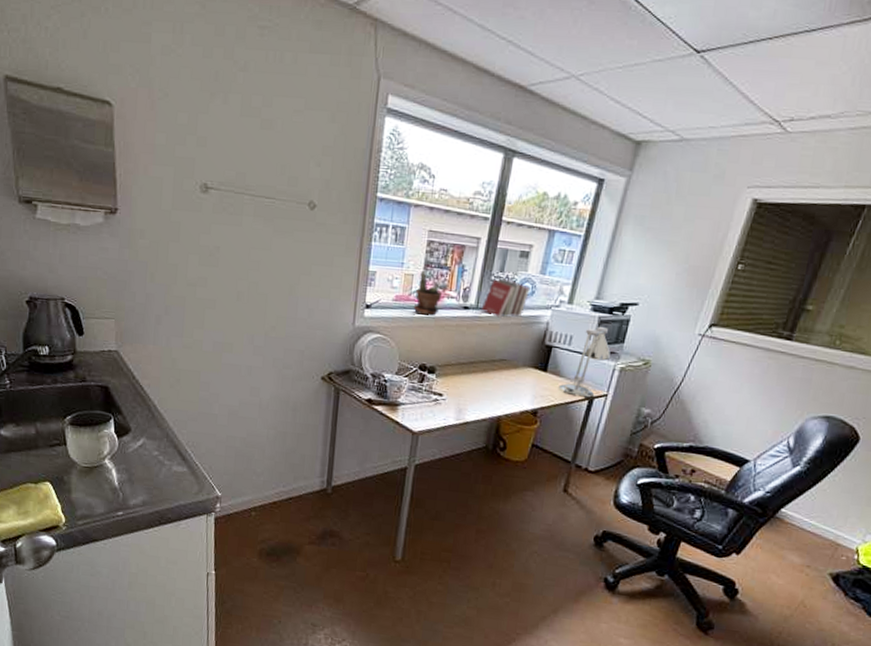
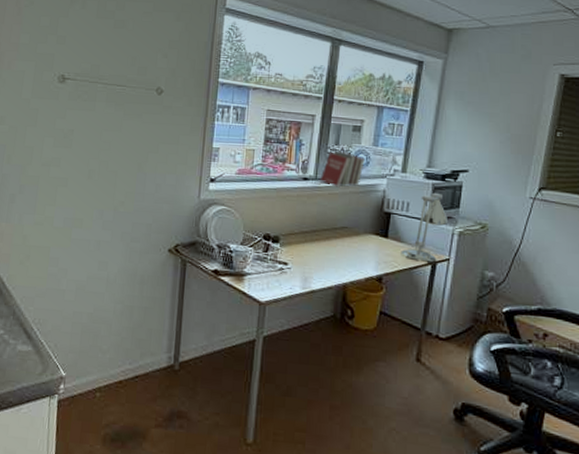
potted plant: present [413,271,443,317] -> none [255,146,283,188]

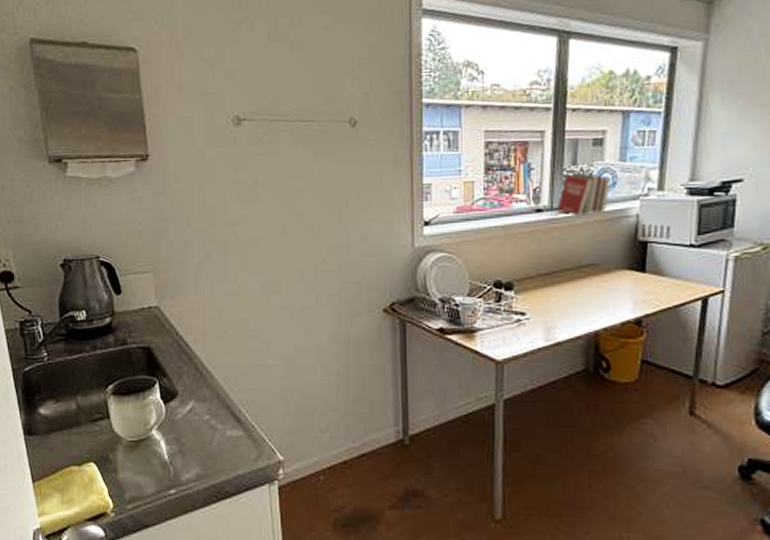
desk lamp: present [400,192,449,263] -> none [662,211,721,297]

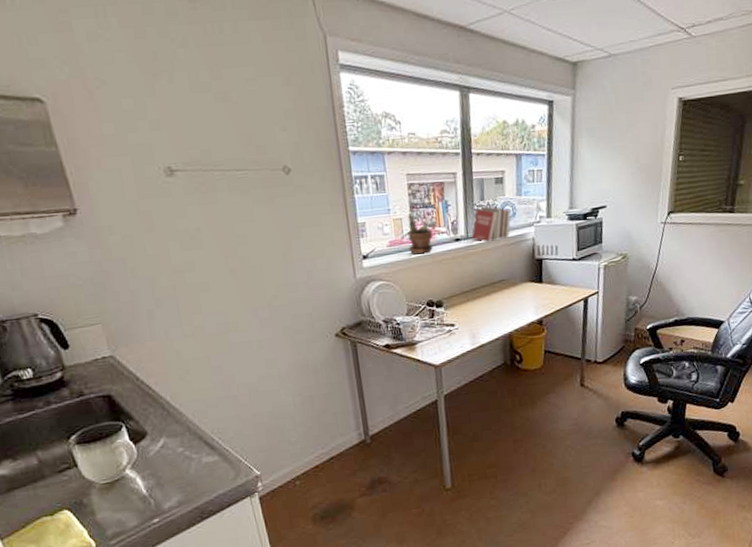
potted plant: none [478,176,510,226] -> present [407,213,434,255]

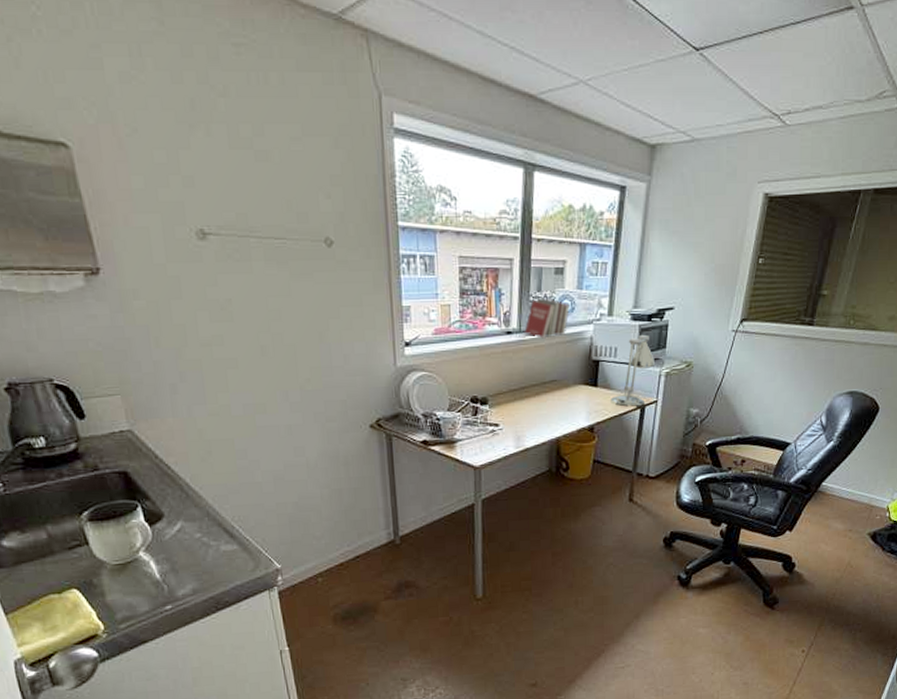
potted plant: present [407,213,434,255] -> none [455,300,483,347]
desk lamp: none [555,232,594,300] -> present [610,334,656,407]

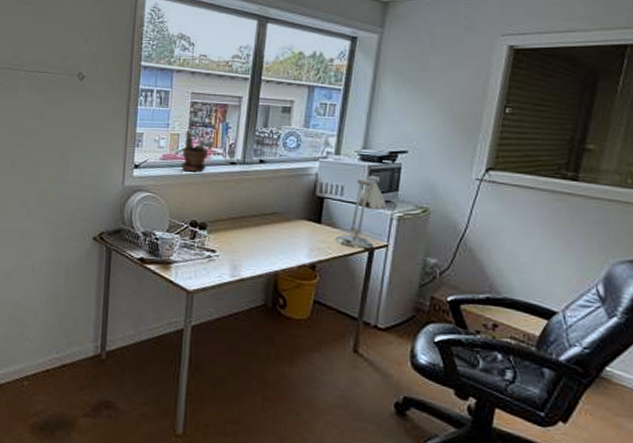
potted plant: none [455,300,483,347] -> present [180,130,209,174]
books: present [524,298,571,339] -> none [248,133,297,172]

